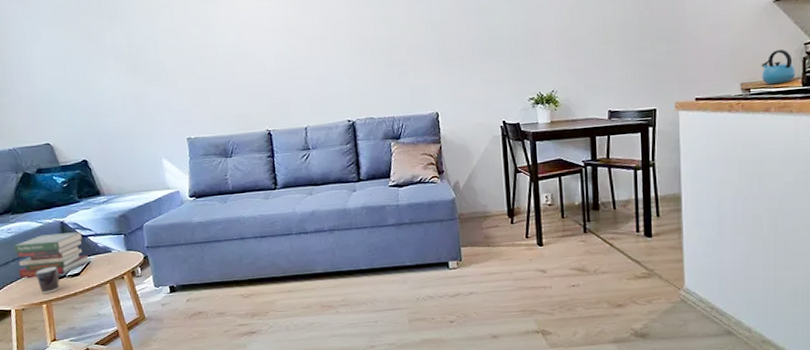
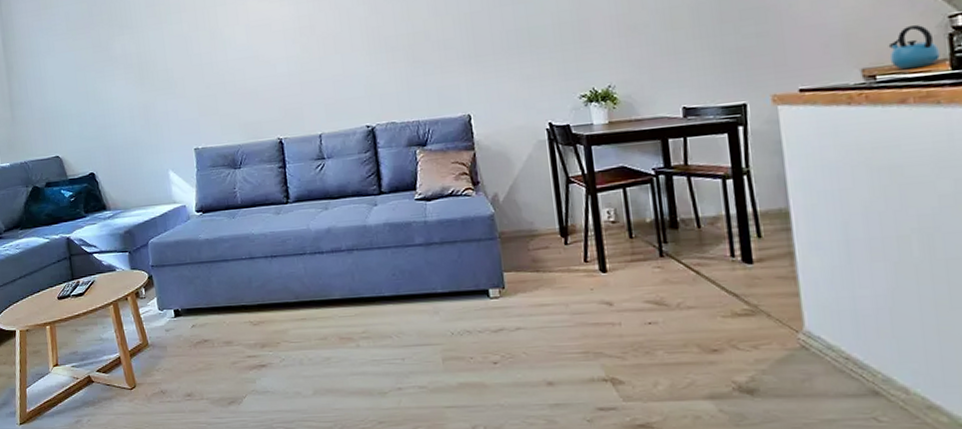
books: present [13,231,89,278] -> none [21,248,94,297]
mug: present [35,267,61,294] -> none [40,285,65,314]

